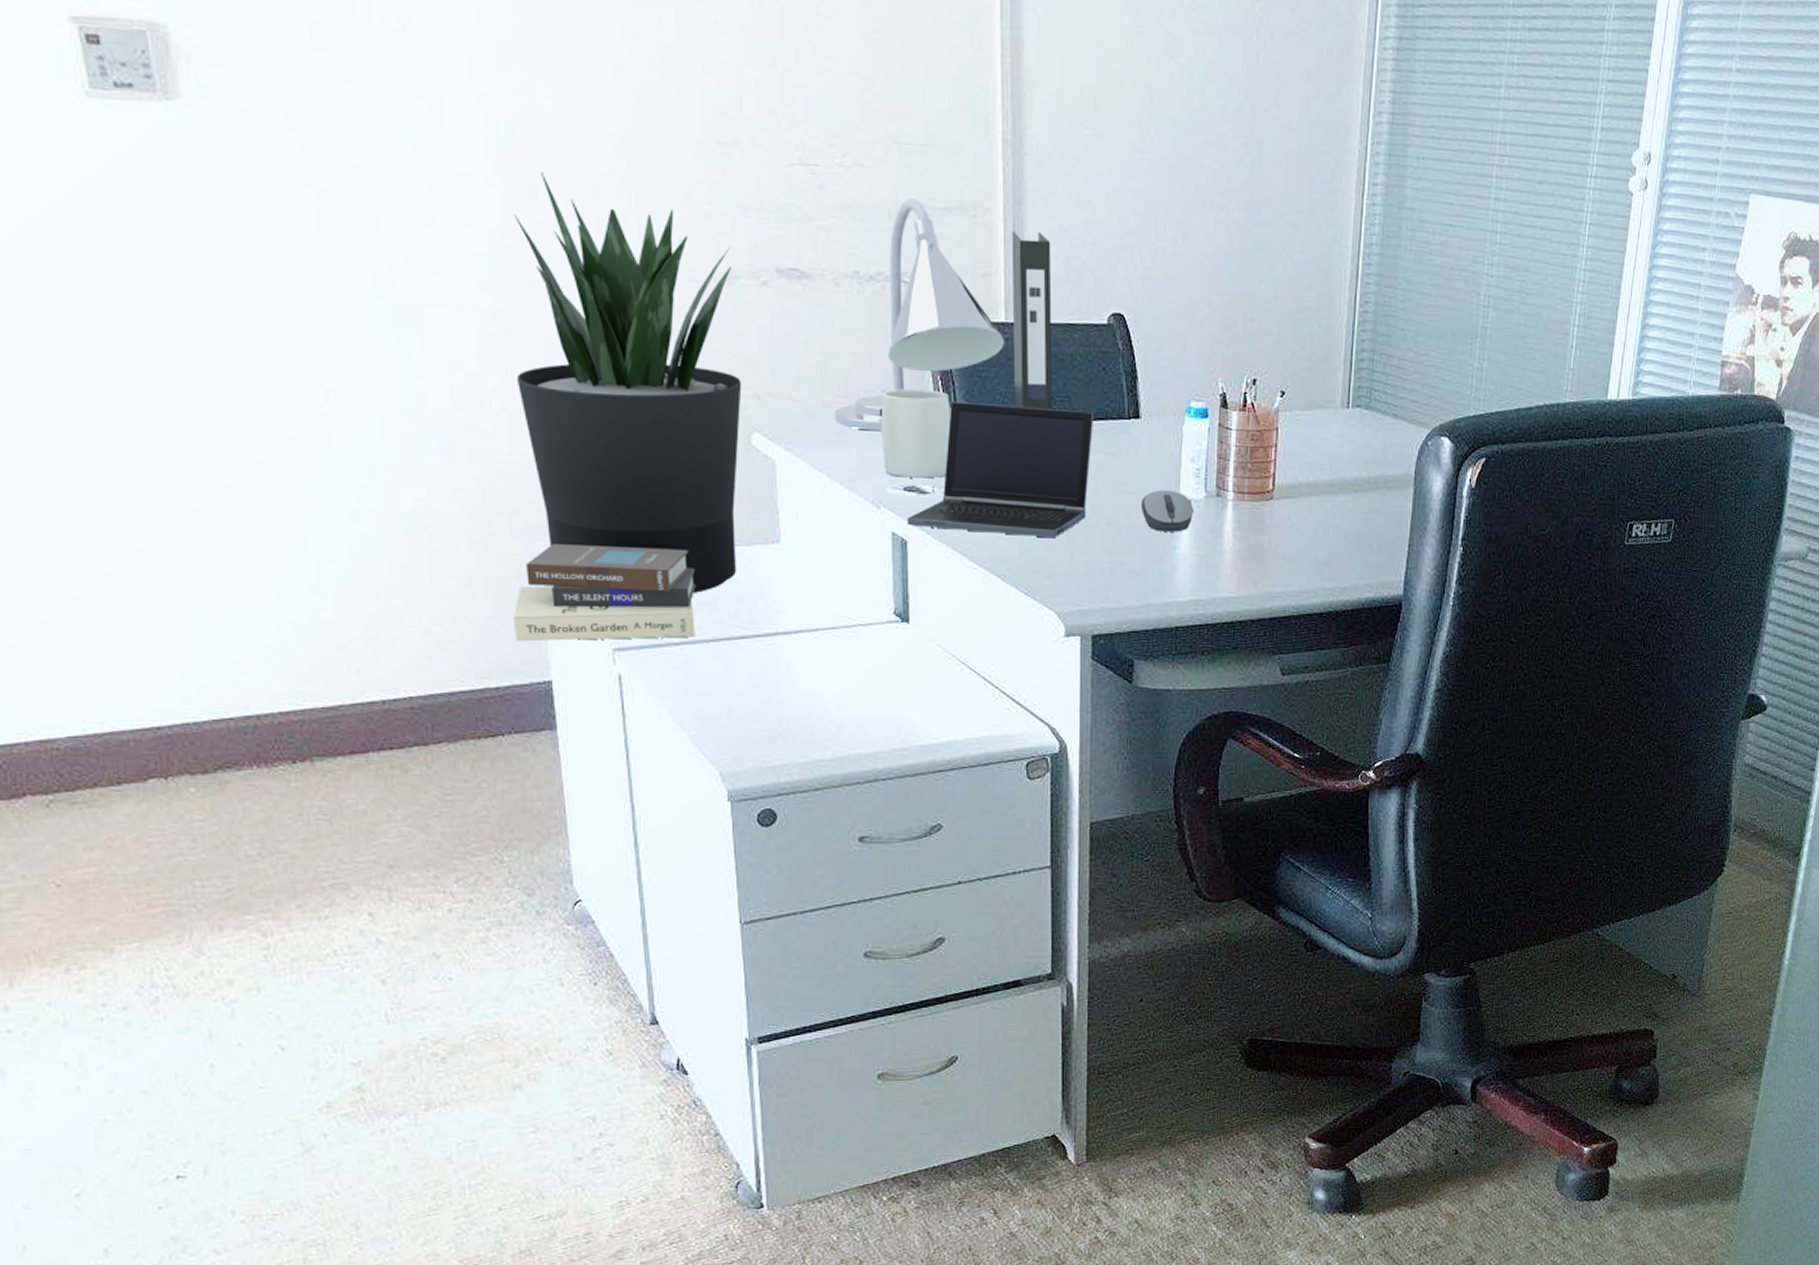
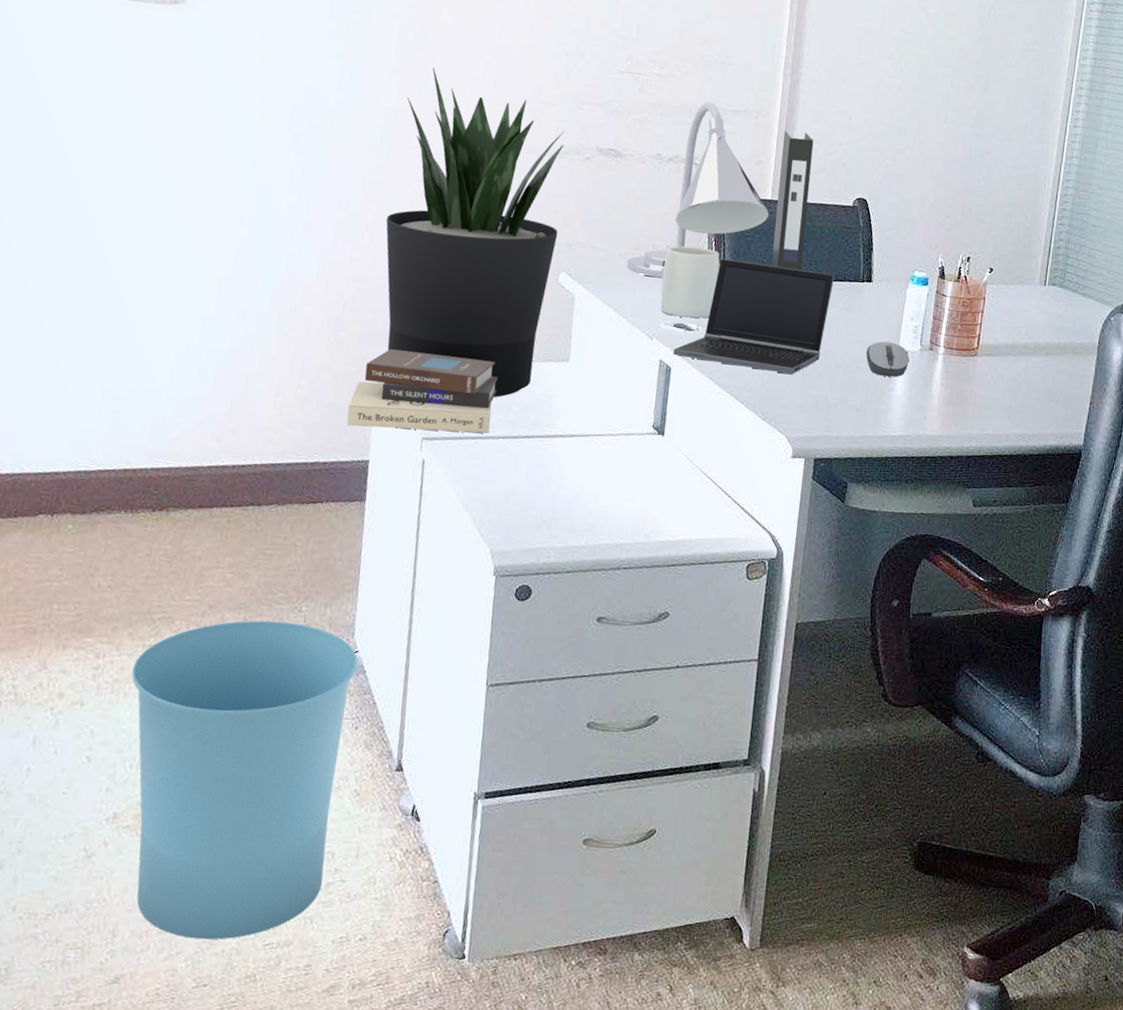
waste bin: none [311,876,587,1221] -> present [131,620,358,940]

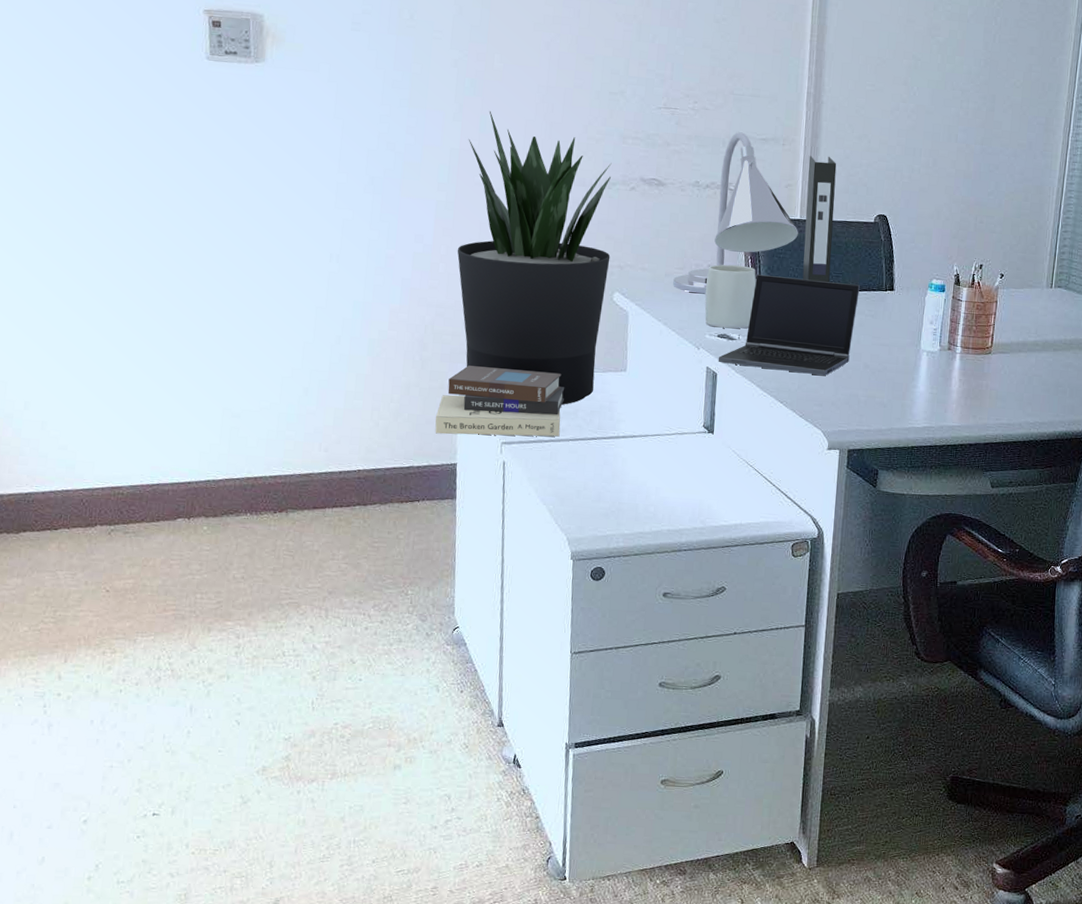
waste bin: present [131,620,358,940] -> none [268,603,459,868]
computer mouse: present [866,341,910,377] -> none [891,343,930,375]

